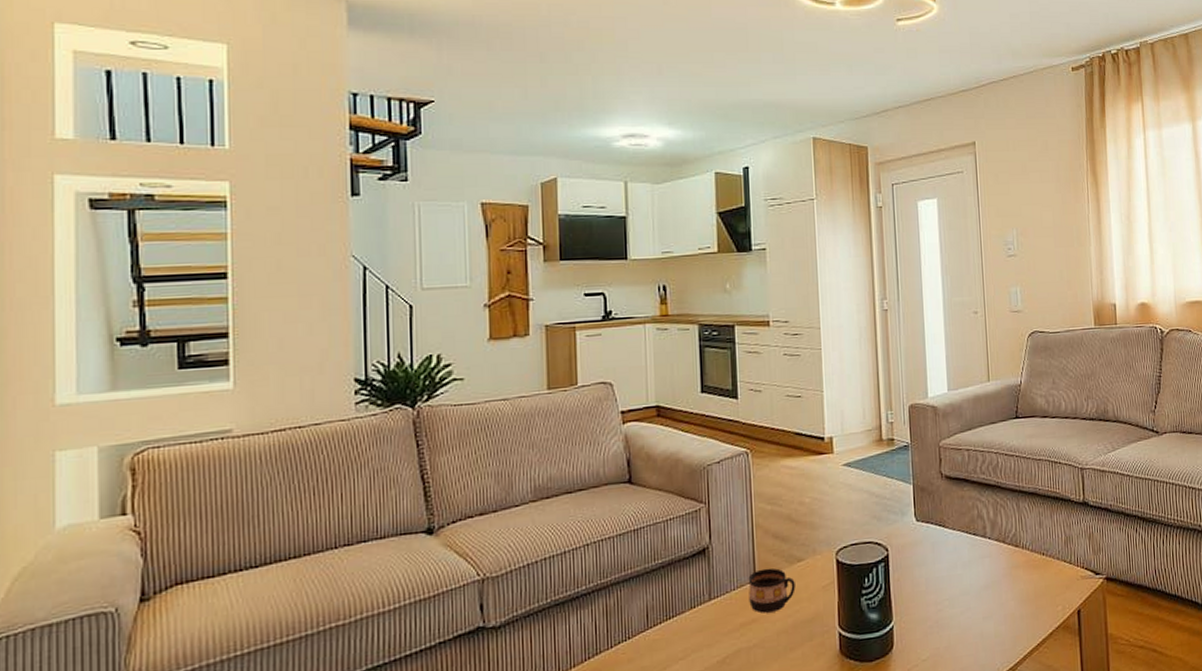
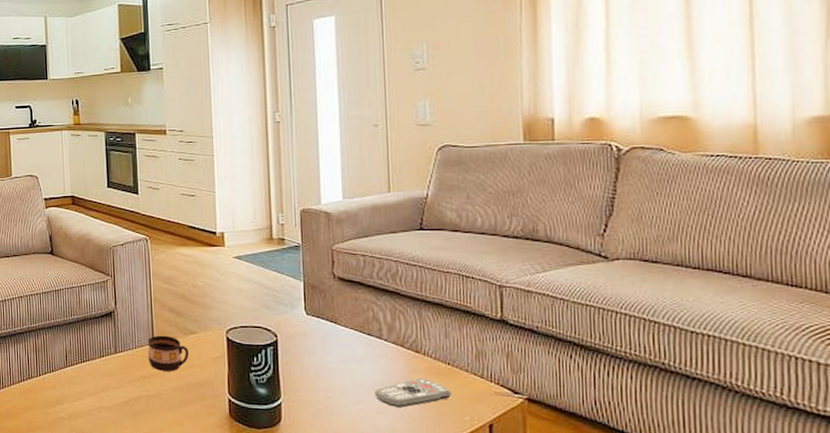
remote control: none [981,573,1047,609] -> present [375,379,453,408]

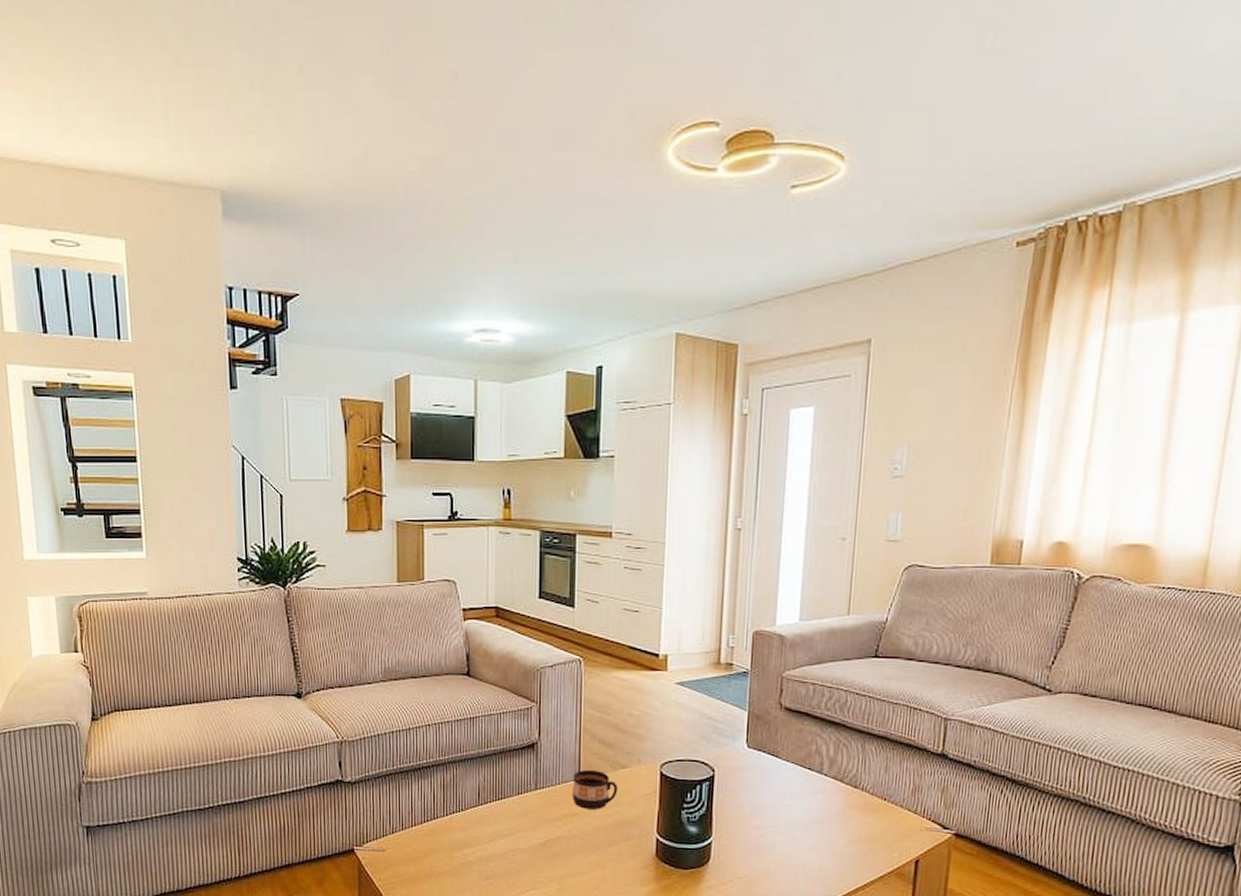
remote control: present [375,379,453,408] -> none [808,815,885,845]

